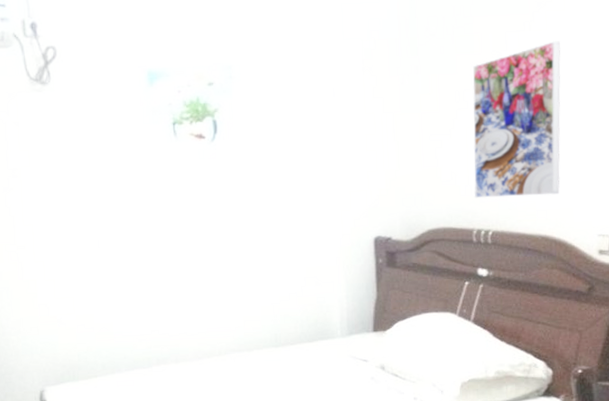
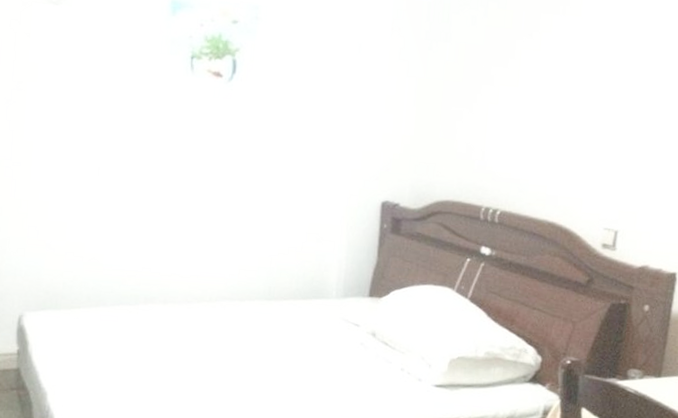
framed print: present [472,41,561,198] -> none [487,27,592,183]

